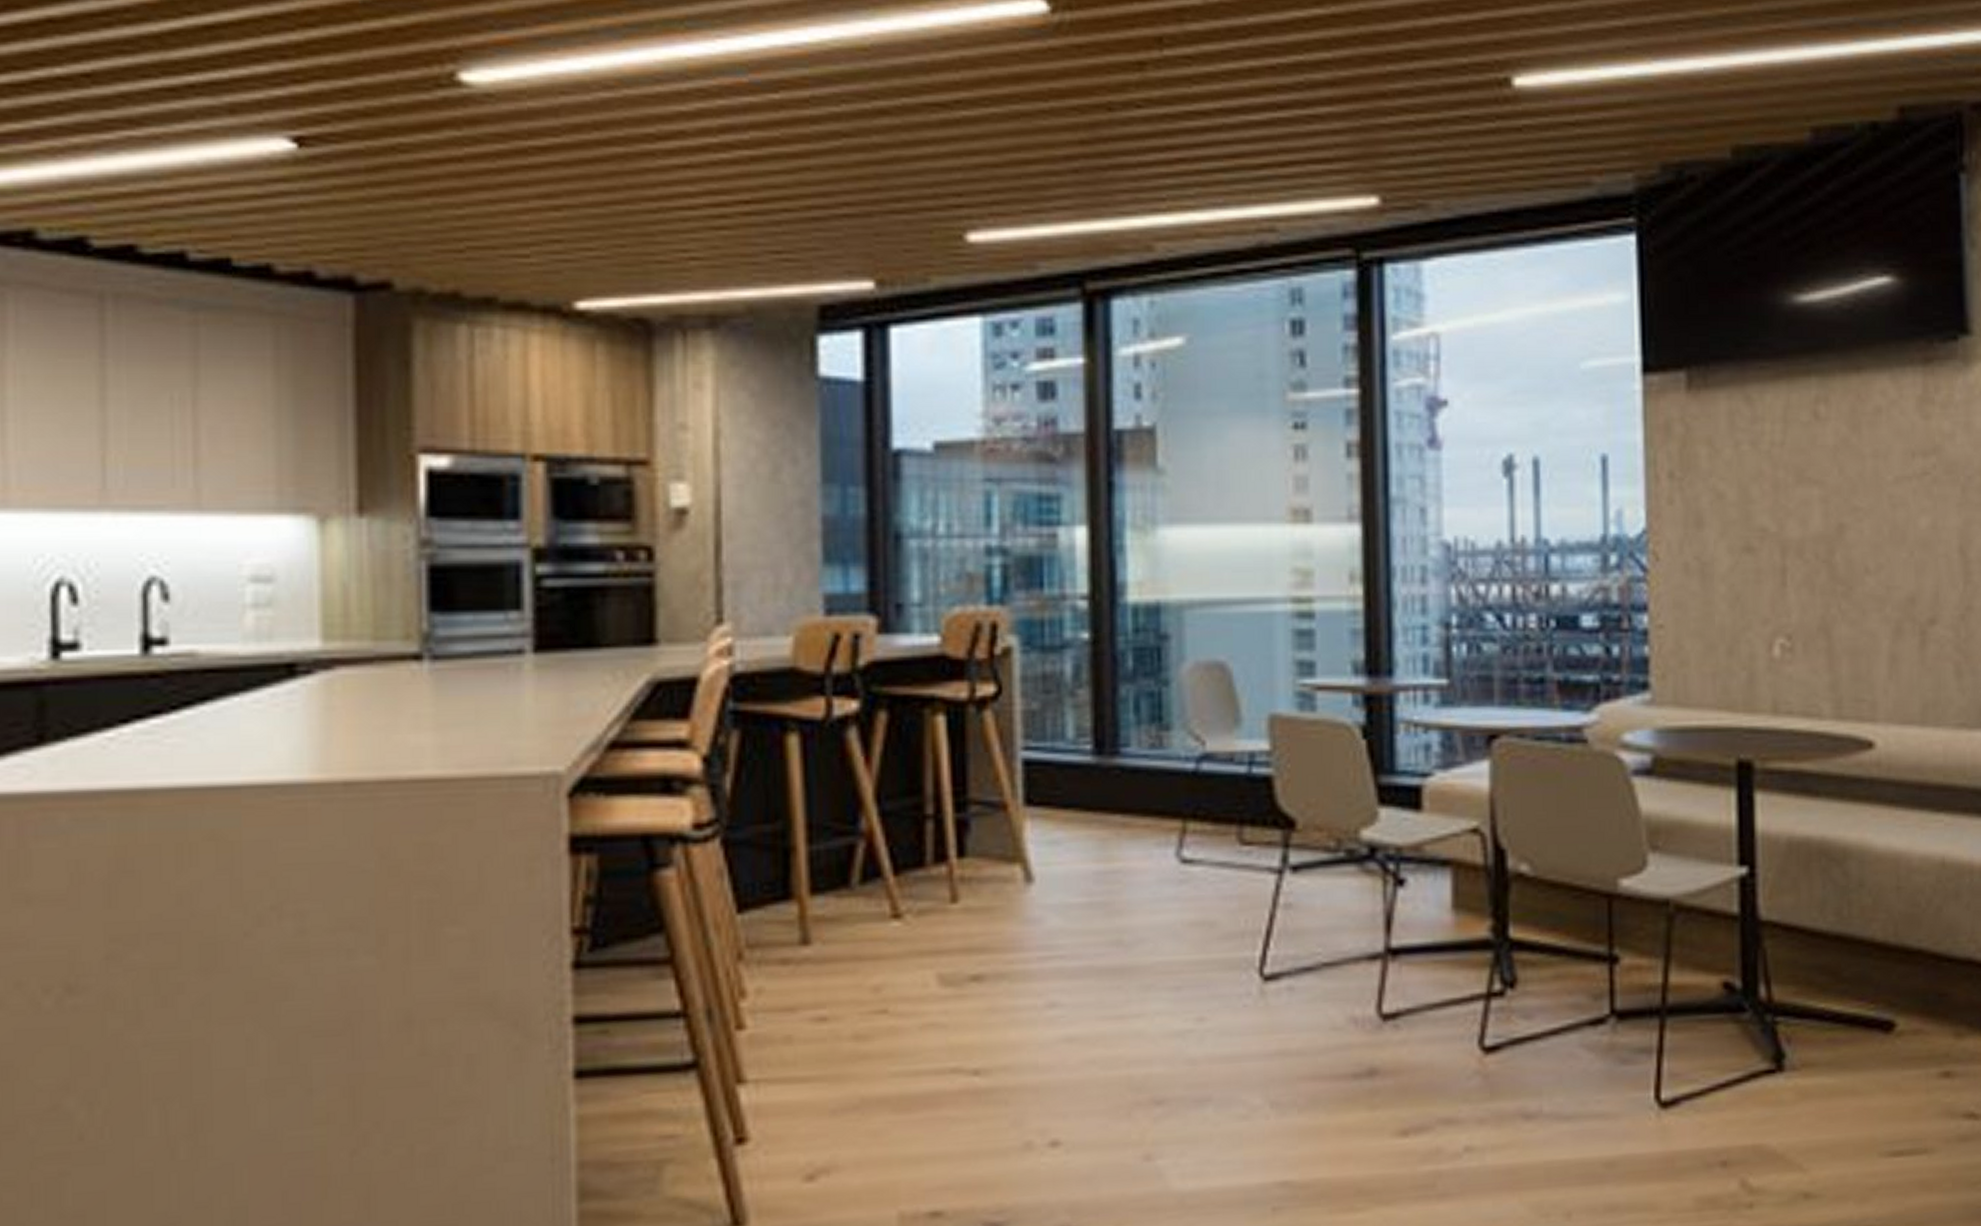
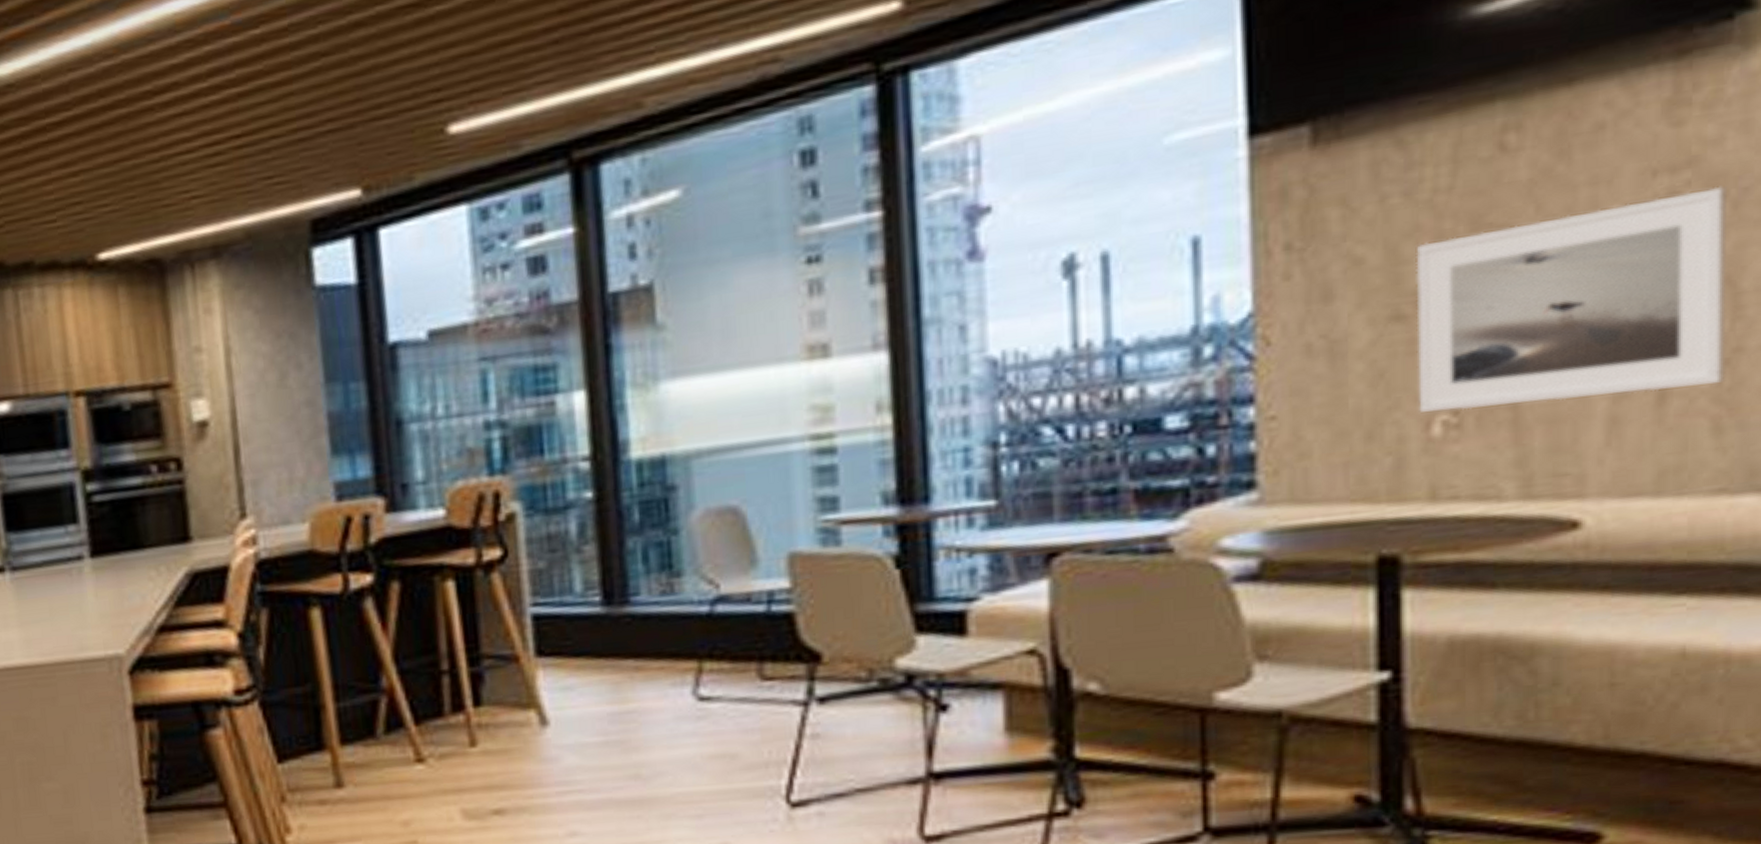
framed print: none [1760,472,1962,636] -> present [1415,185,1727,414]

